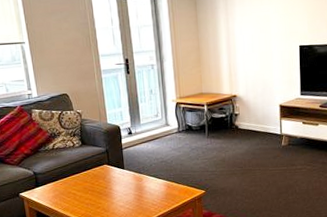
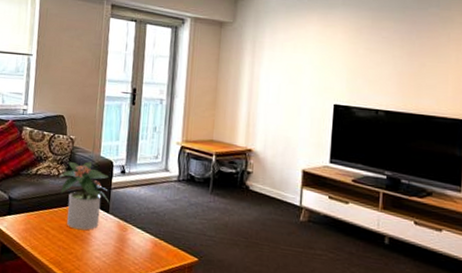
potted plant: none [75,130,124,188] -> present [60,162,110,231]

